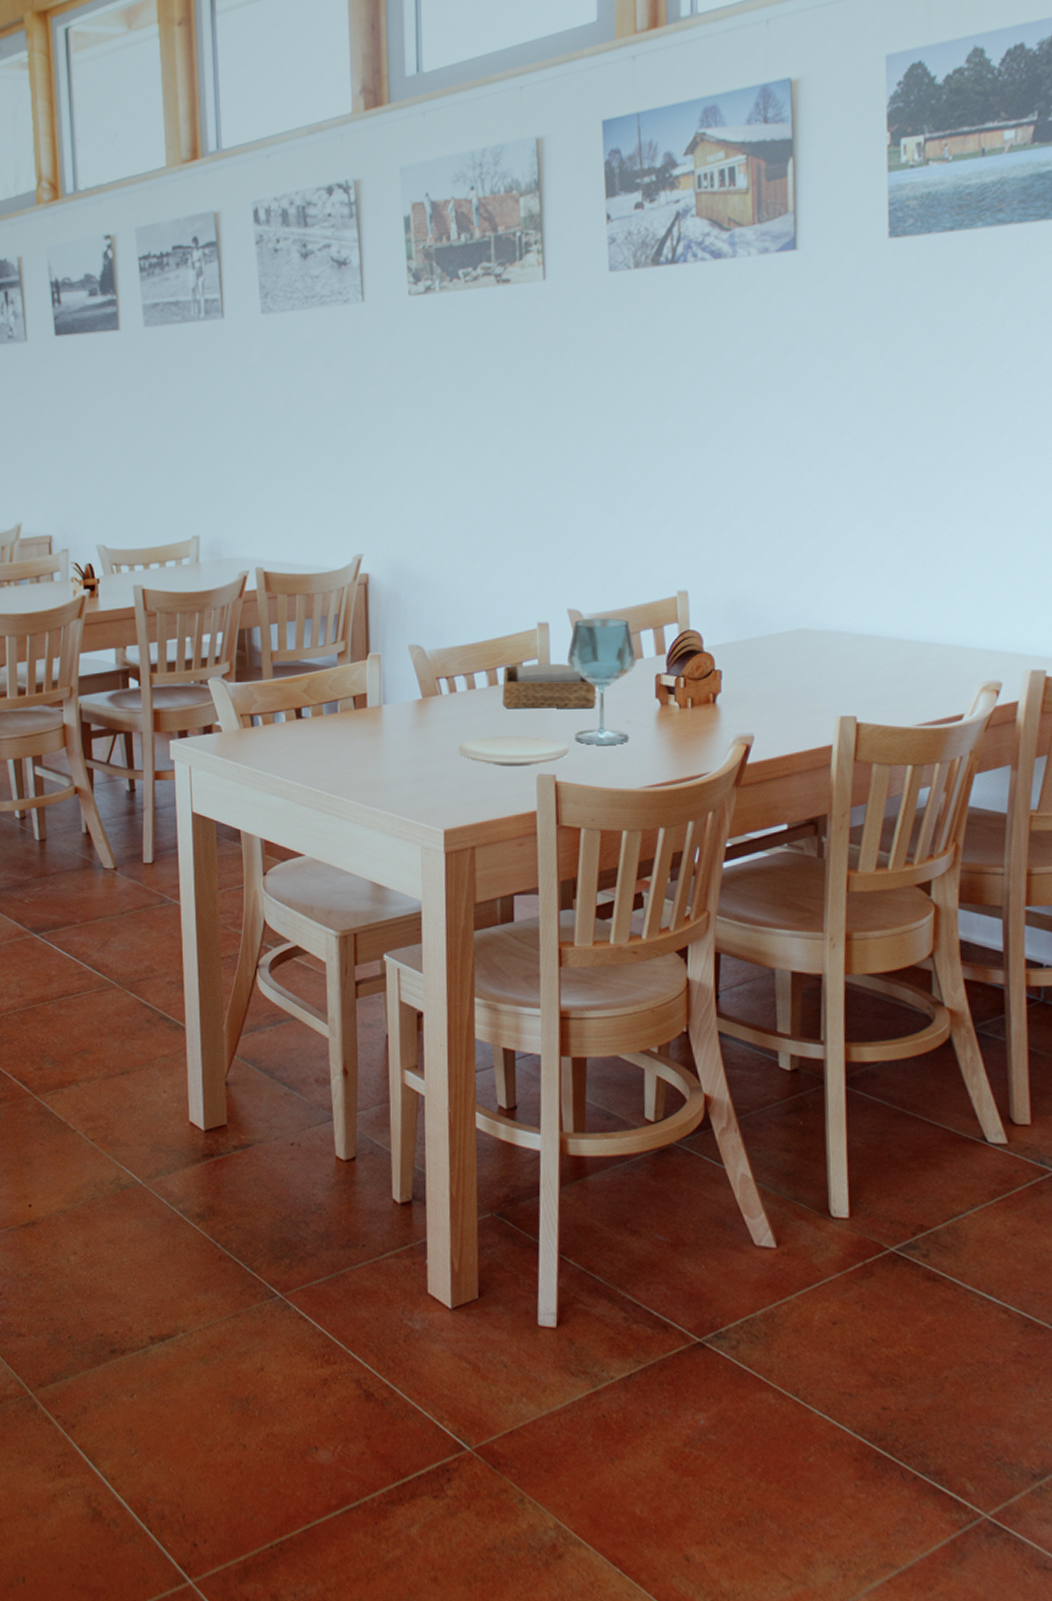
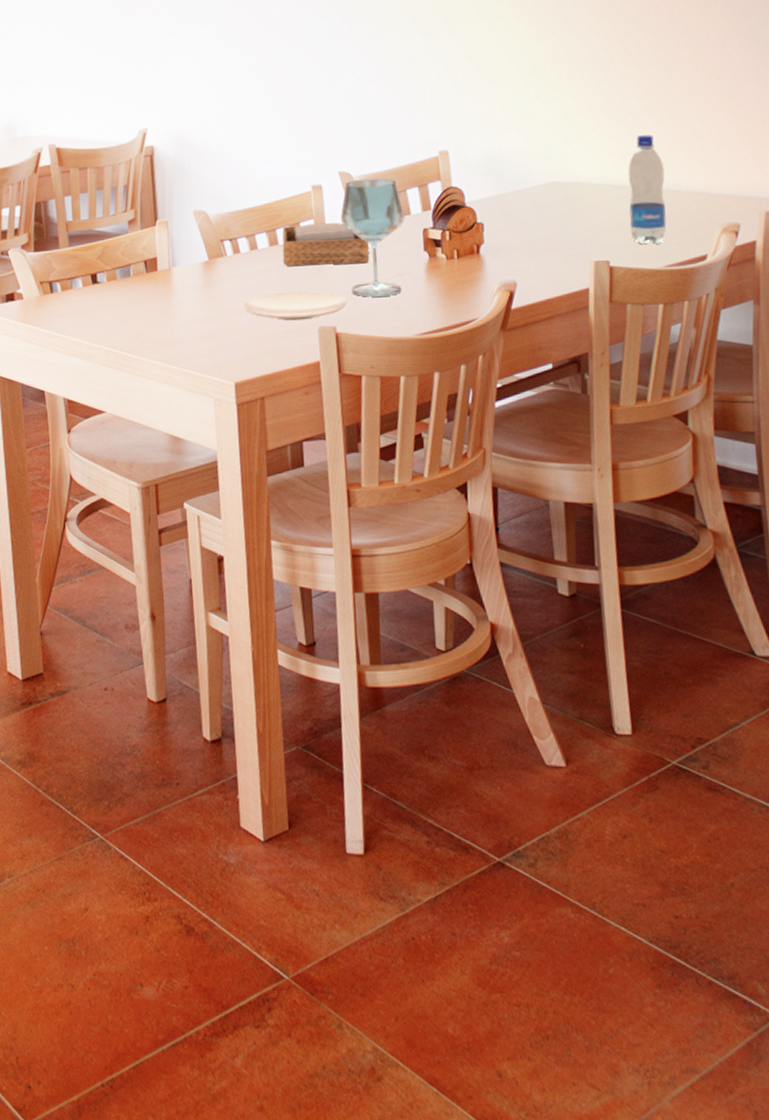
bottle: none [881,582,923,701] -> present [628,135,667,245]

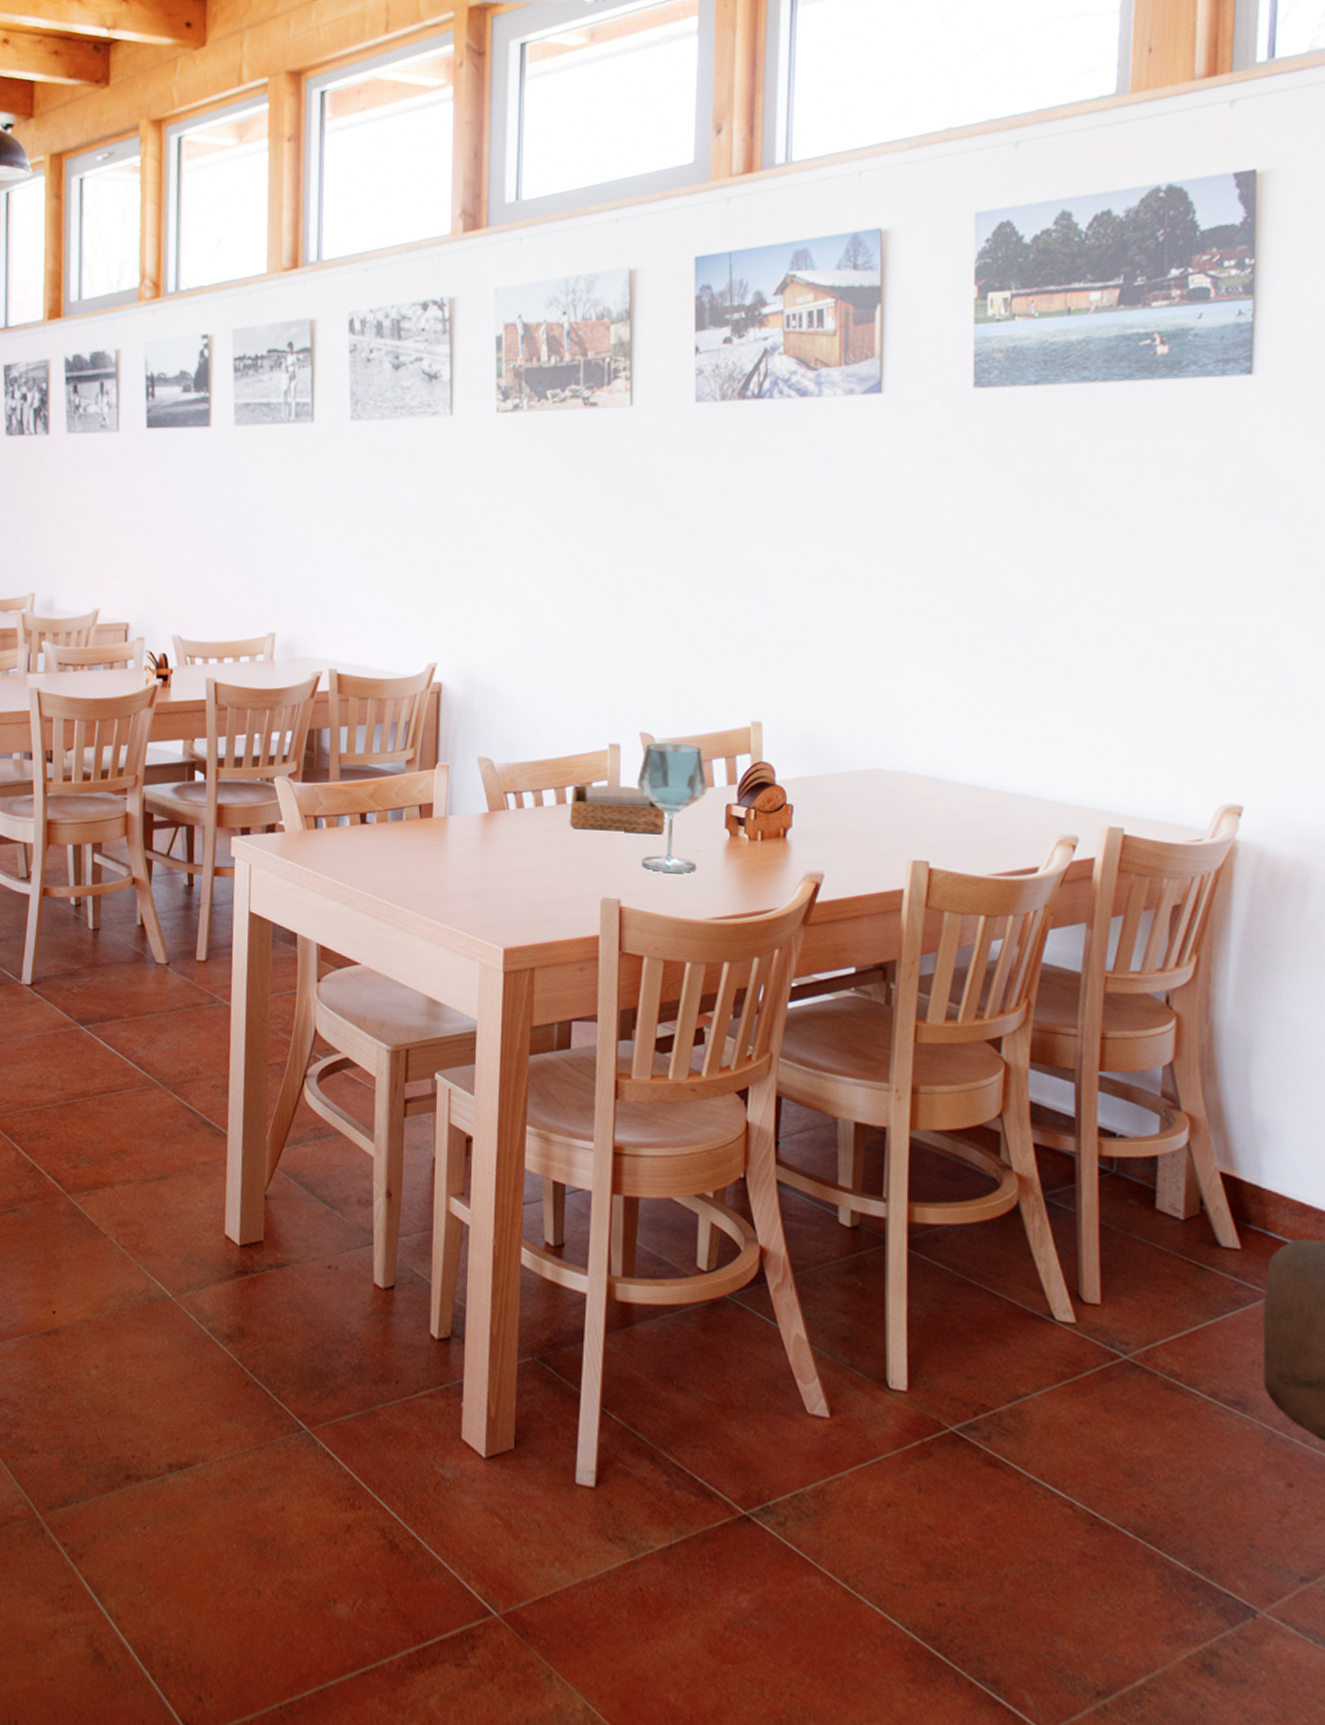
plate: present [243,291,347,321] -> none [521,855,635,889]
bottle: present [628,135,667,245] -> none [955,728,999,849]

